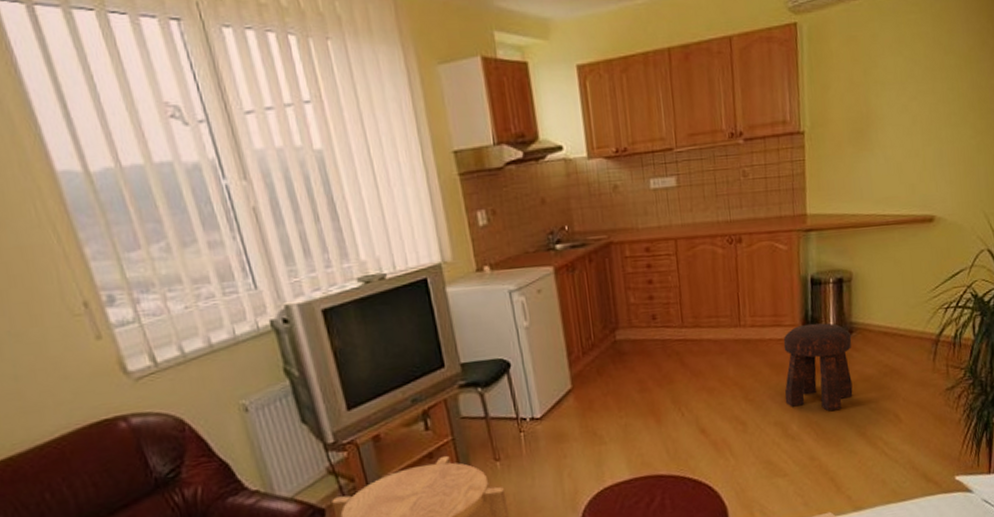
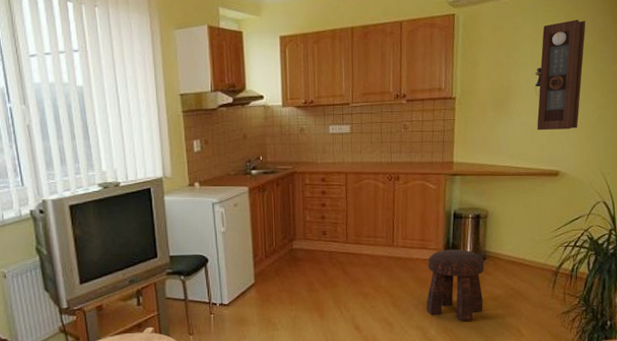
pendulum clock: none [899,21,958,167] -> present [535,19,586,131]

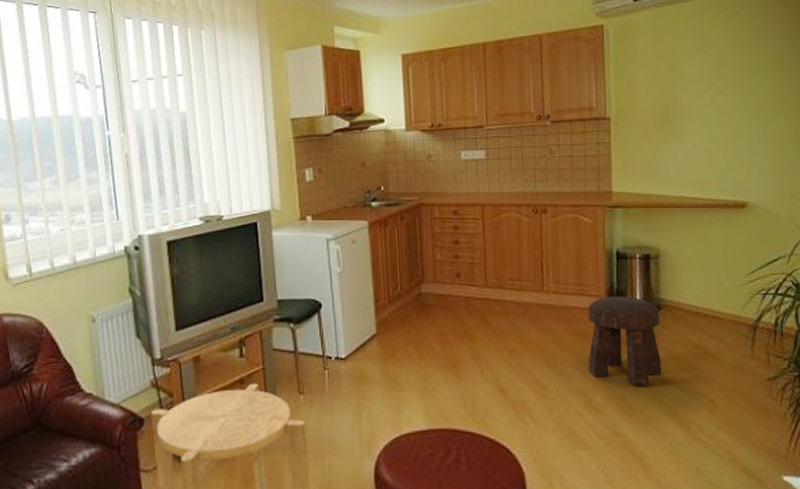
pendulum clock: present [535,19,586,131] -> none [706,27,767,155]

